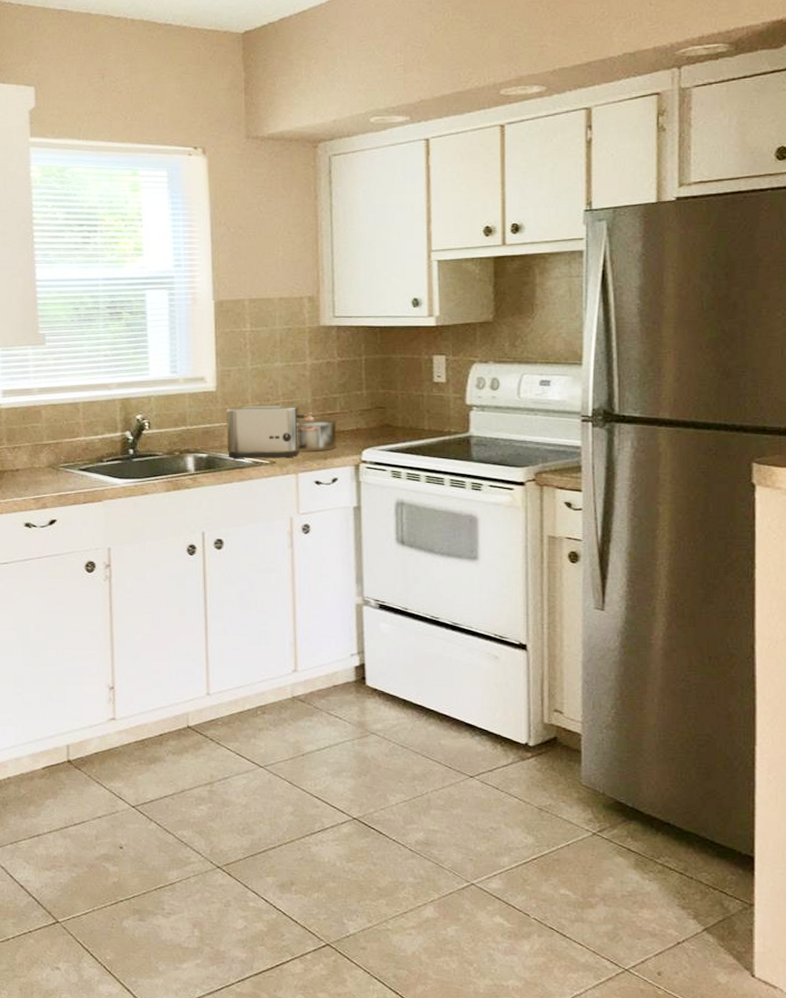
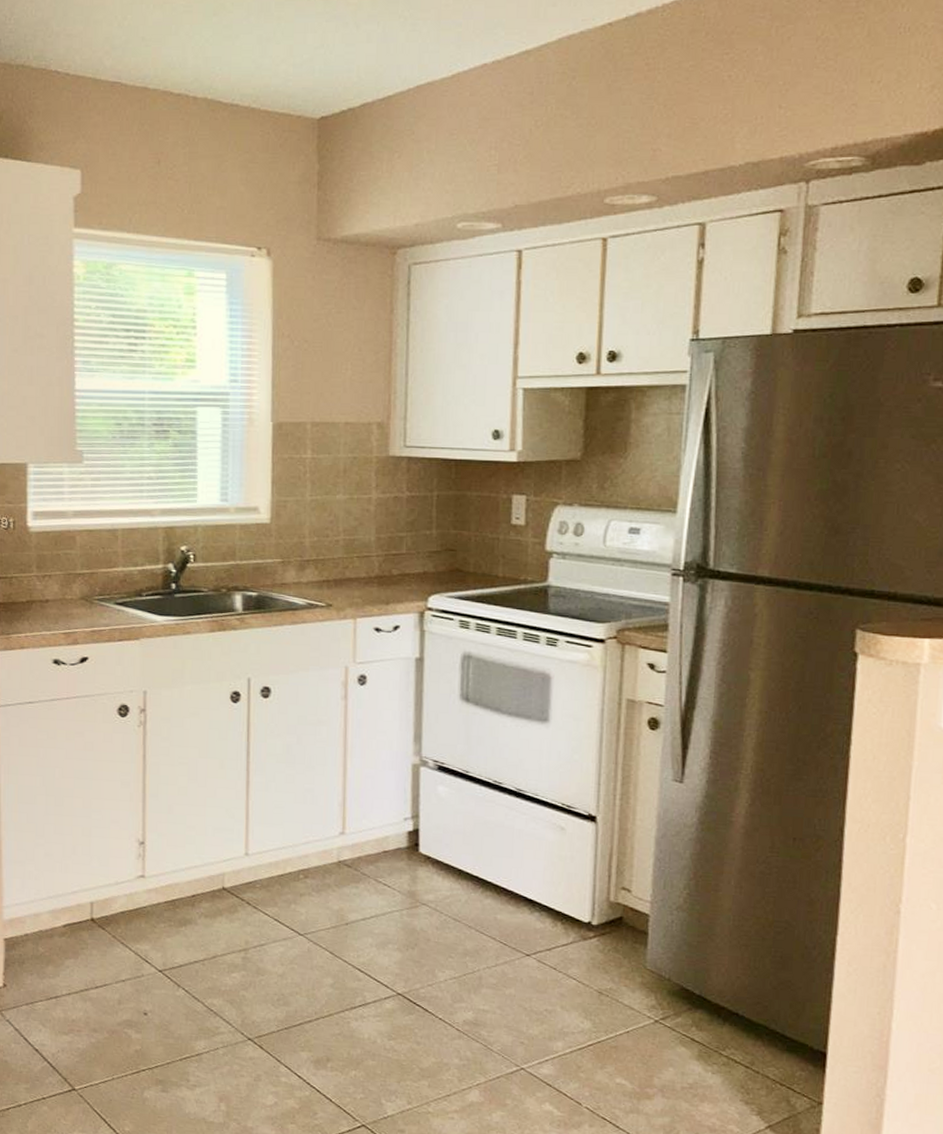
toaster: present [226,405,305,459] -> none [279,540,367,602]
cooking pot: present [298,411,337,452] -> none [358,551,402,596]

